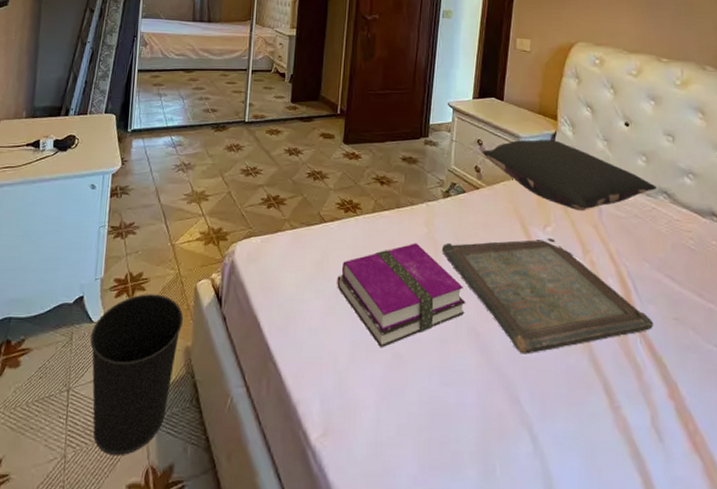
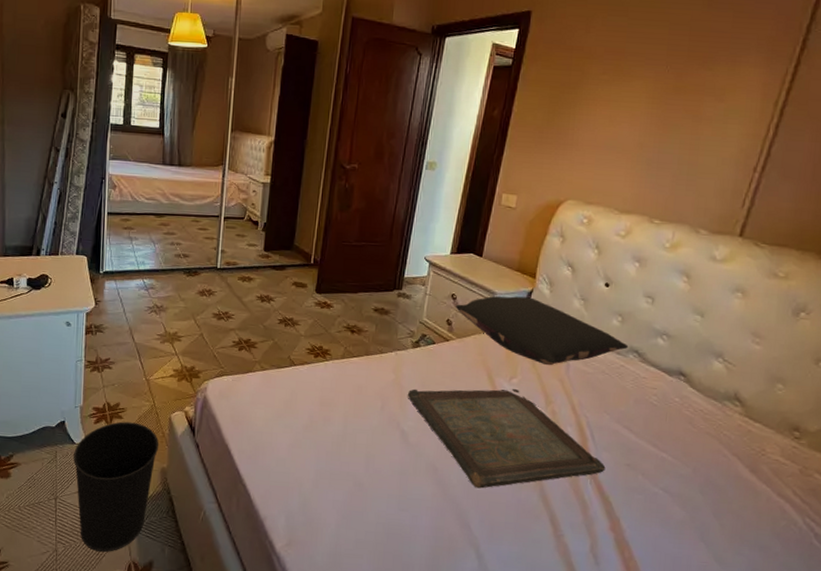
hardback book: present [337,243,466,348] -> none [304,387,427,477]

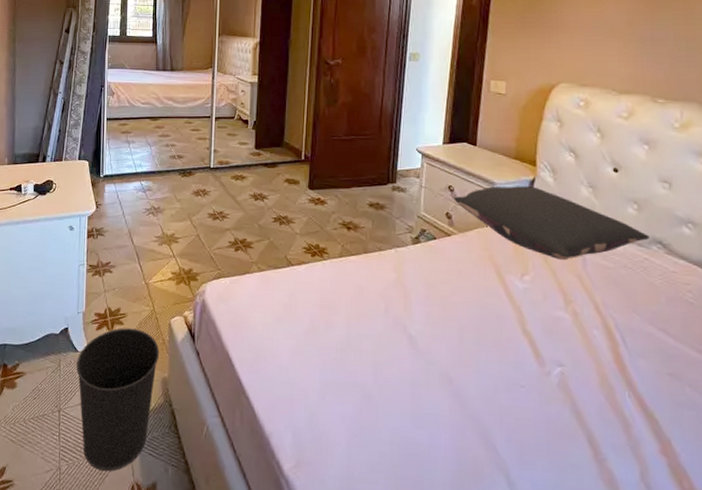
serving tray: present [407,388,606,489] -> none [411,286,645,402]

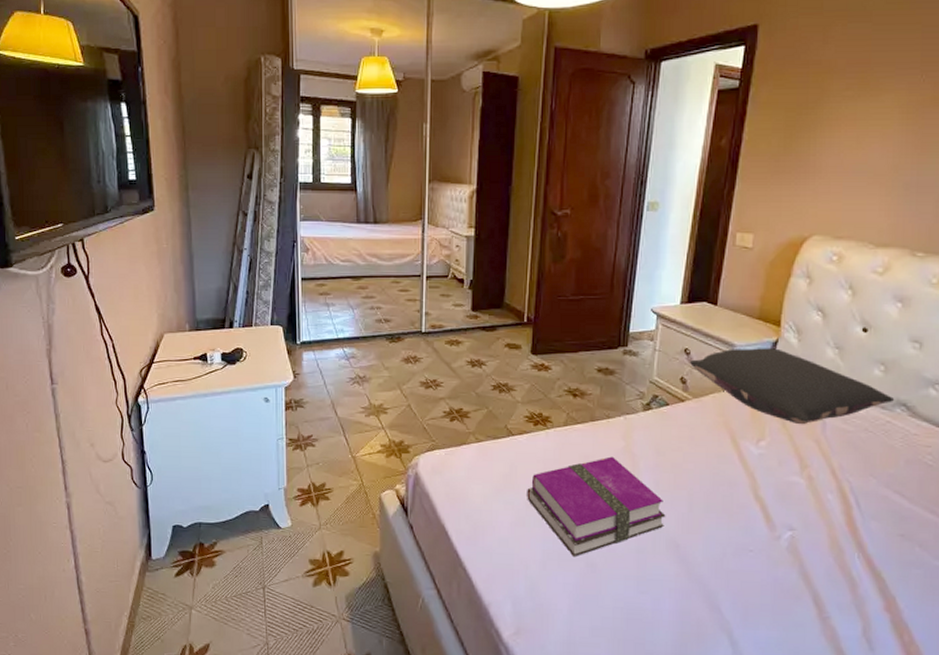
wastebasket: present [76,328,160,472] -> none [280,503,370,645]
hardback book: none [306,288,438,389] -> present [527,456,666,558]

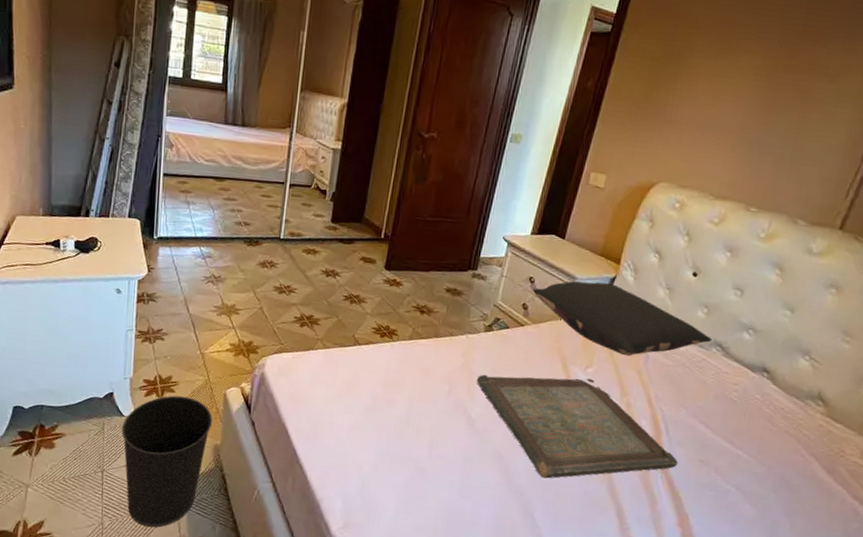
wastebasket: none [280,503,370,645] -> present [122,395,213,528]
hardback book: present [527,456,666,558] -> none [367,371,495,462]
serving tray: none [640,452,875,566] -> present [476,374,678,479]

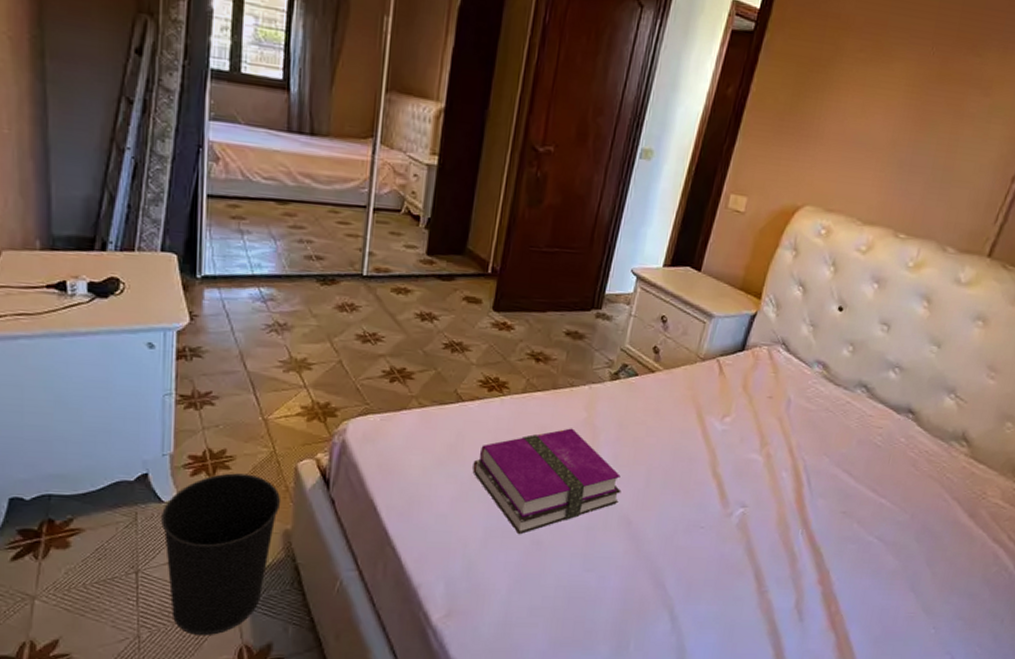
hardback book: none [367,371,495,462] -> present [472,428,622,535]
serving tray: present [476,374,678,479] -> none [600,428,820,543]
pillow: present [532,281,713,357] -> none [664,319,858,402]

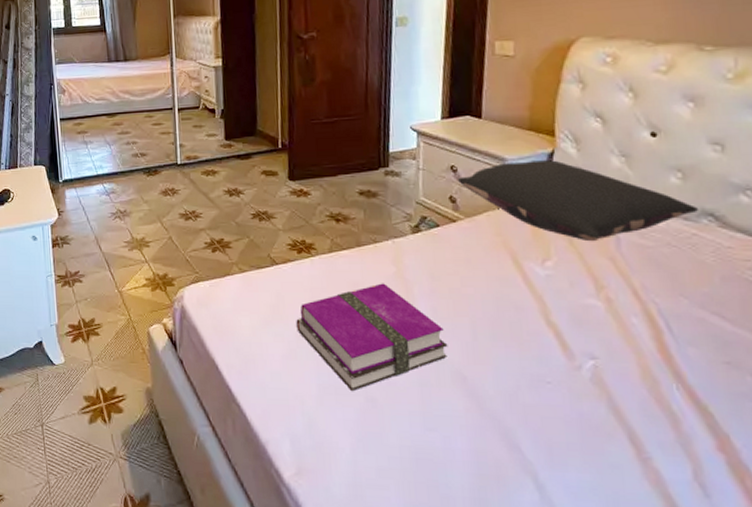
wastebasket: present [161,473,281,636] -> none [55,339,141,485]
pillow: none [664,319,858,402] -> present [457,160,699,242]

